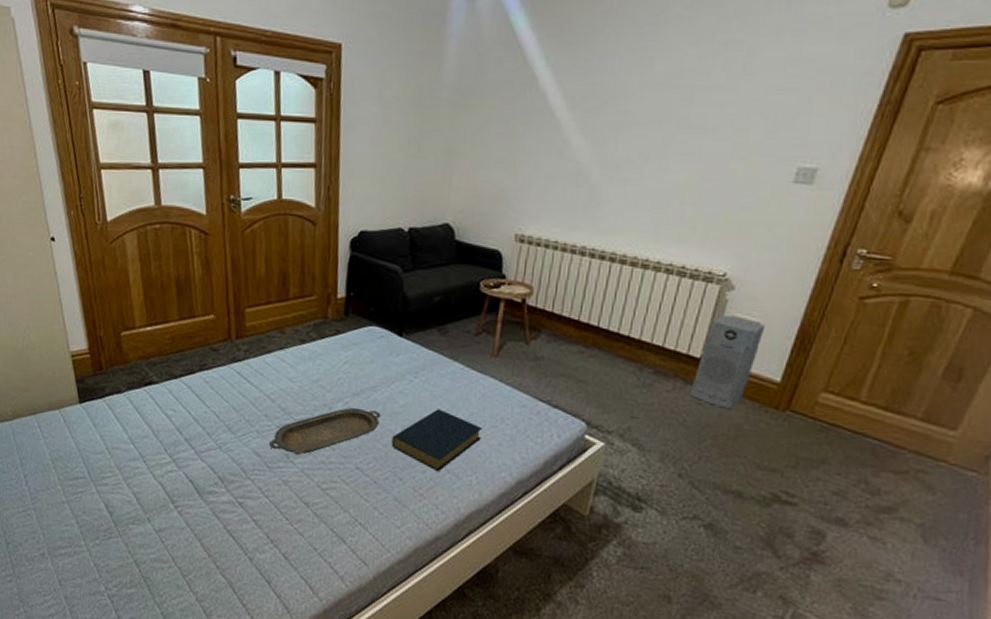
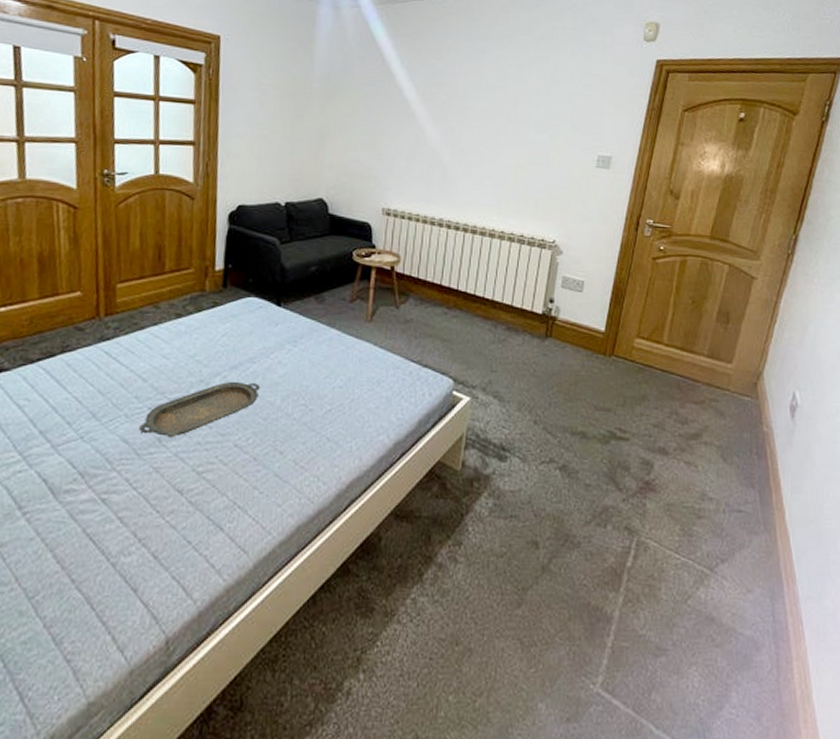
hardback book: present [391,409,483,472] -> none [271,377,360,442]
air purifier: present [690,316,766,409] -> none [537,276,589,358]

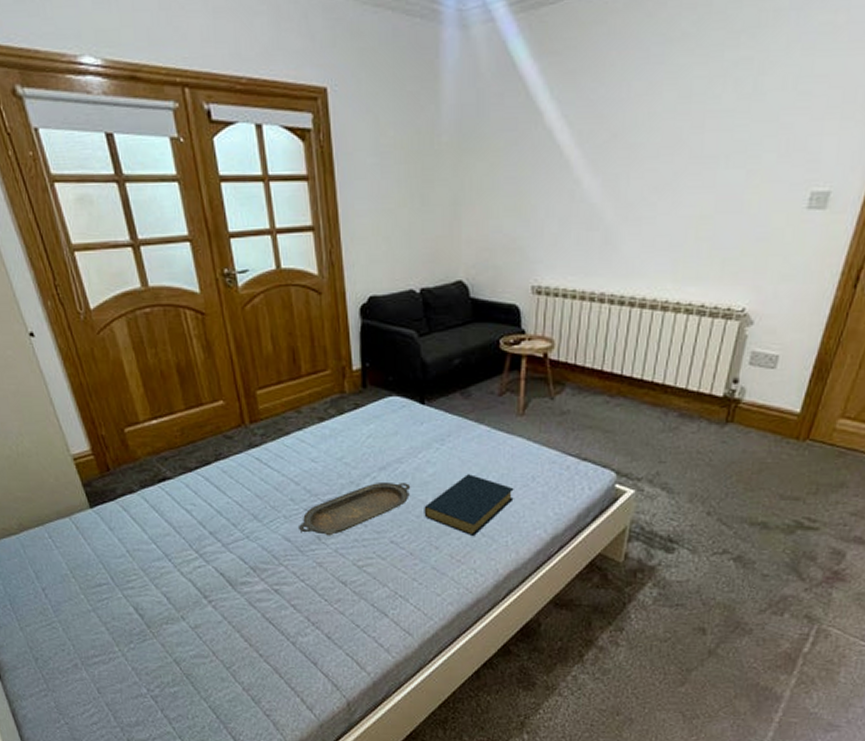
hardback book: none [271,377,360,442] -> present [424,474,514,537]

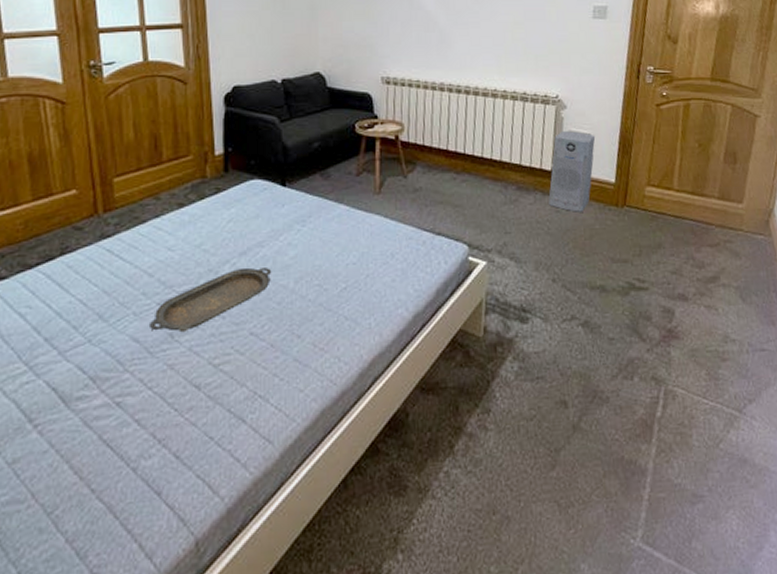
hardback book: present [424,474,514,537] -> none [285,255,375,321]
air purifier: none [715,352,785,444] -> present [548,131,596,212]

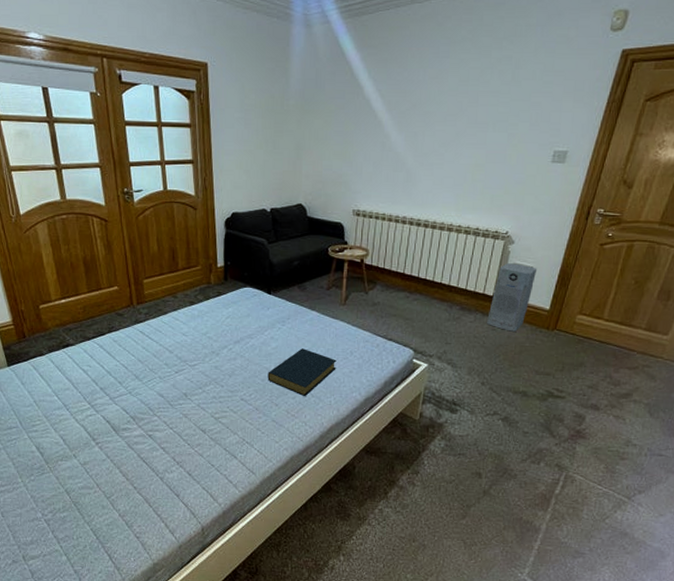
serving tray: present [150,267,272,333] -> none [171,352,258,394]
hardback book: none [285,255,375,321] -> present [267,348,337,397]

